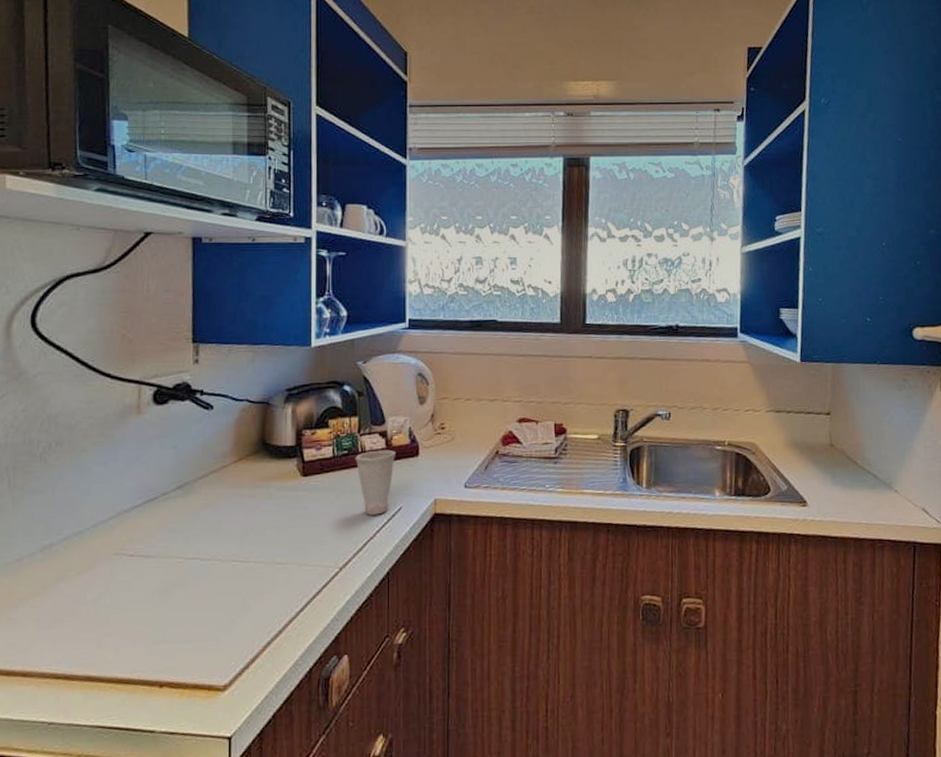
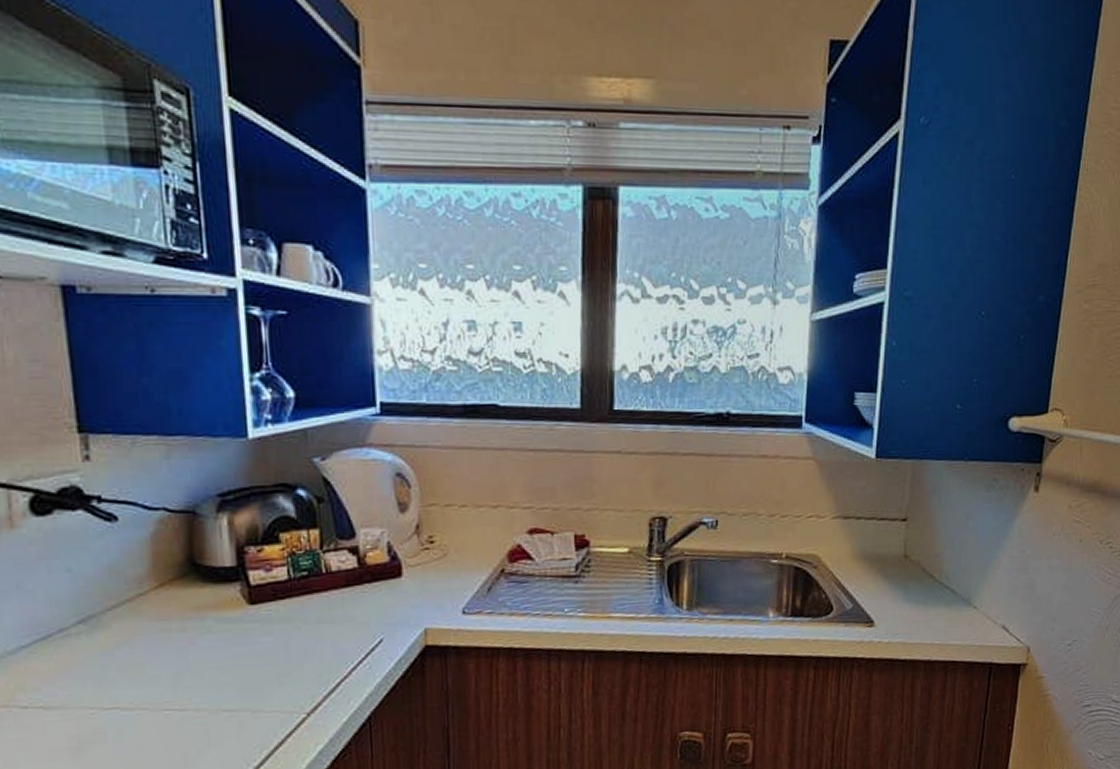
cup: present [355,449,397,515] -> none [318,569,373,650]

